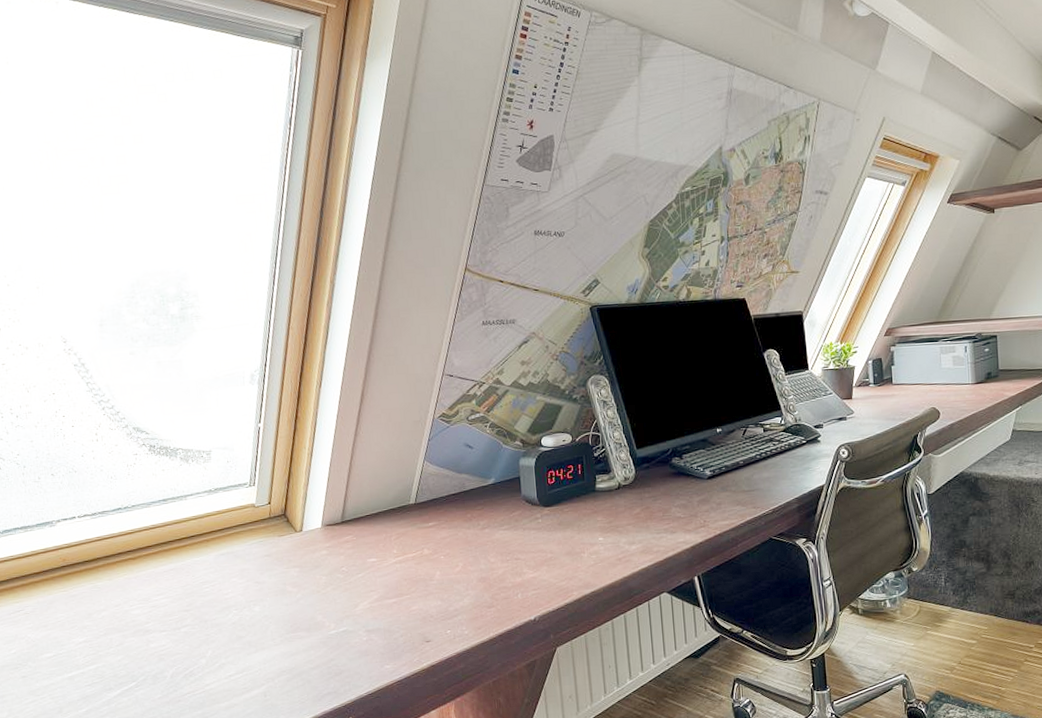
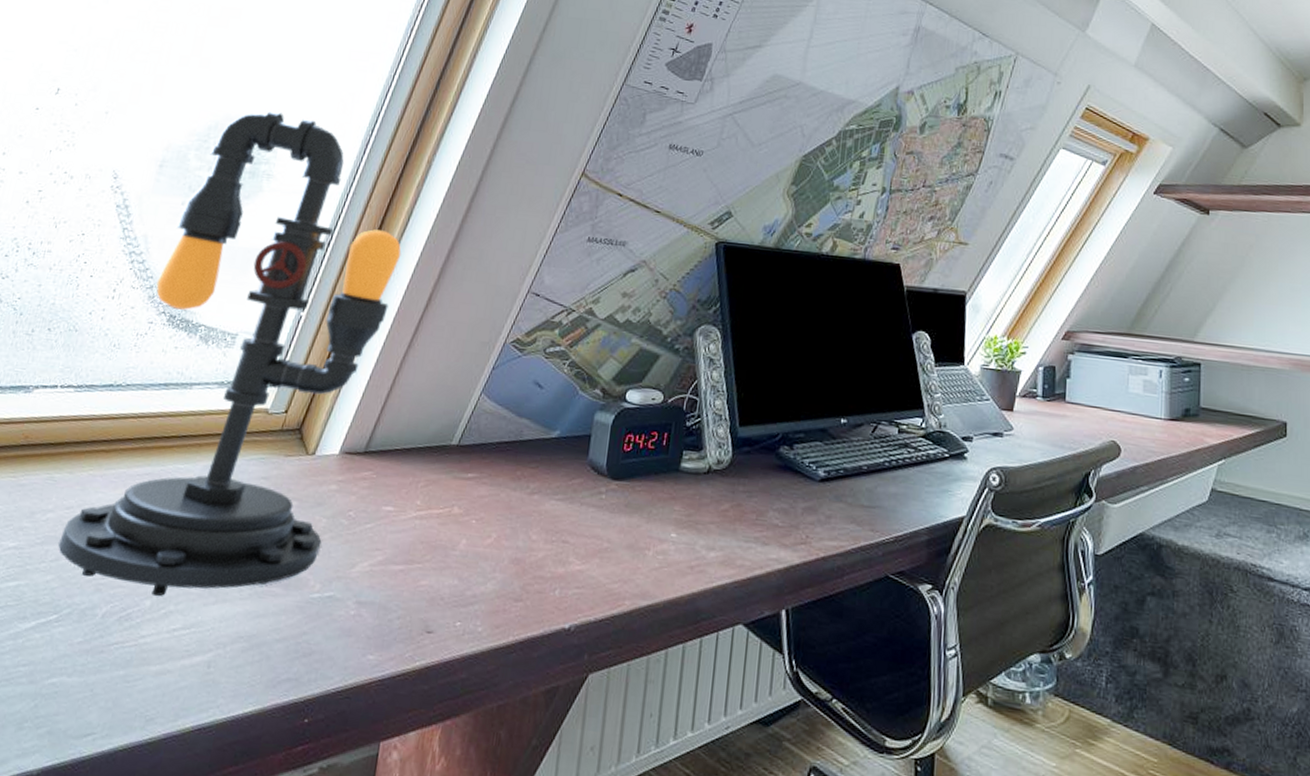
table lamp: none [118,260,330,656] -> present [58,110,402,597]

